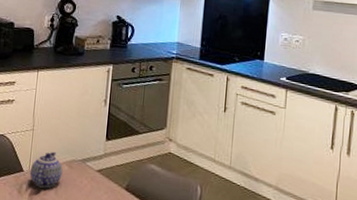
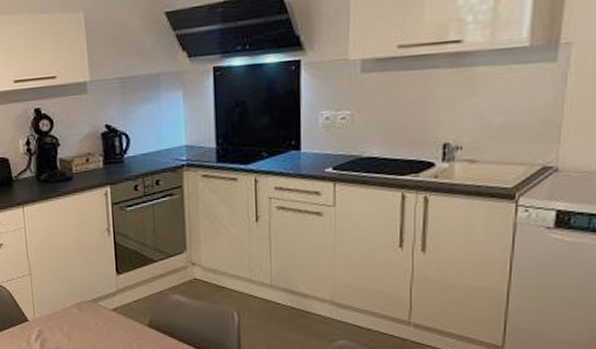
teapot: present [29,151,63,188] -> none [35,295,73,336]

